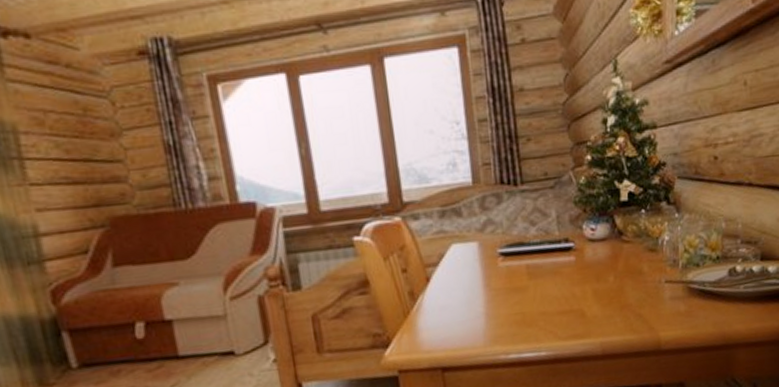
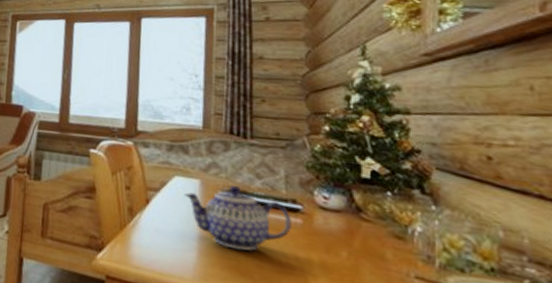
teapot: none [463,239,567,304] -> present [184,186,292,251]

